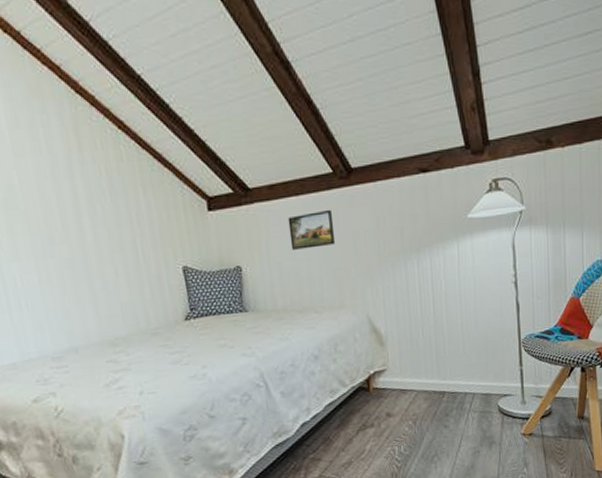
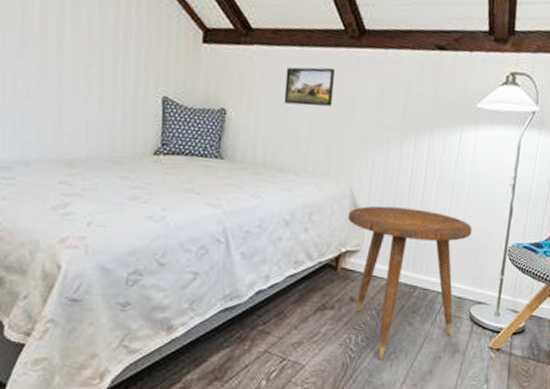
side table: none [370,321,486,464] -> present [348,206,473,359]

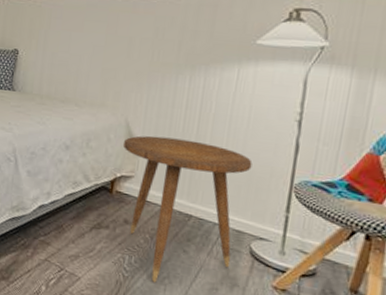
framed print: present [283,67,336,107] -> none [66,12,113,46]

